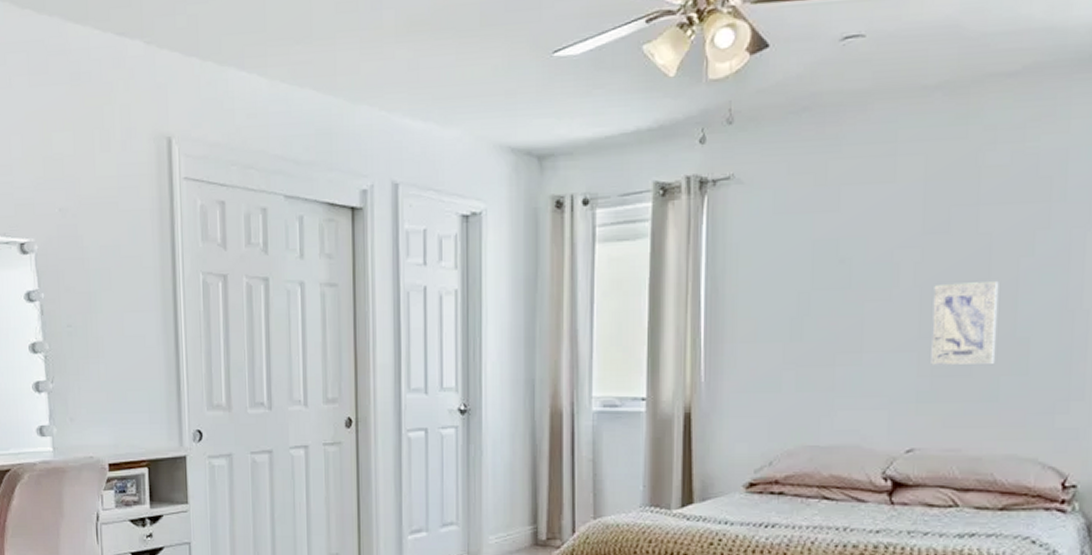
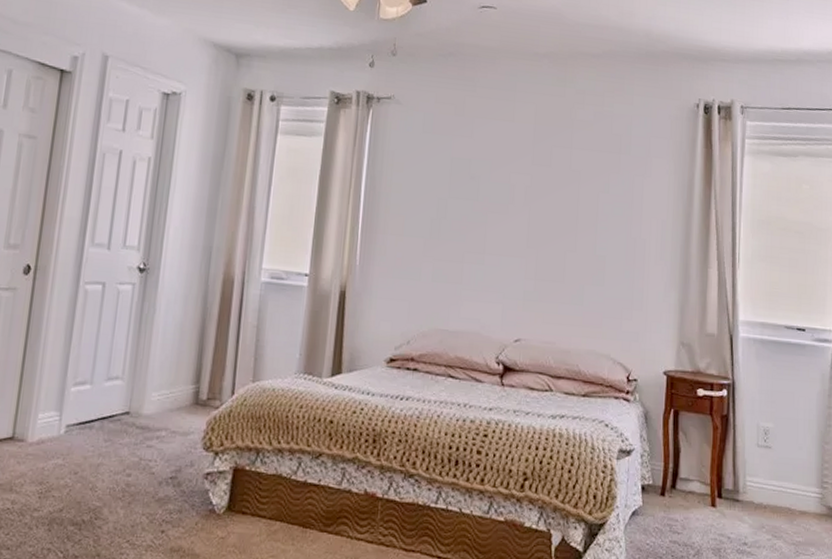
wall art: present [931,282,999,365] -> none [535,206,585,274]

